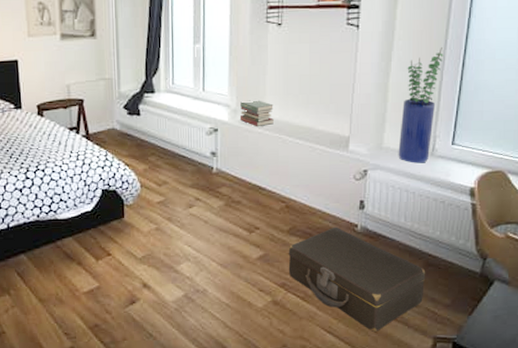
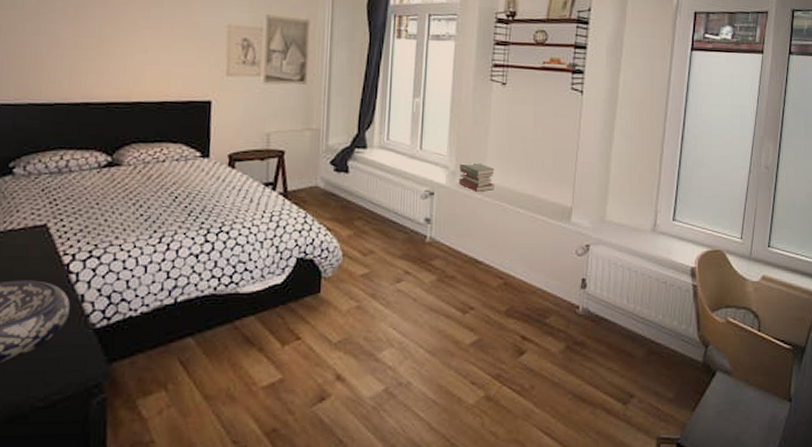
suitcase: present [288,227,426,332] -> none [504,308,649,432]
vase: present [398,47,444,163] -> none [620,119,664,239]

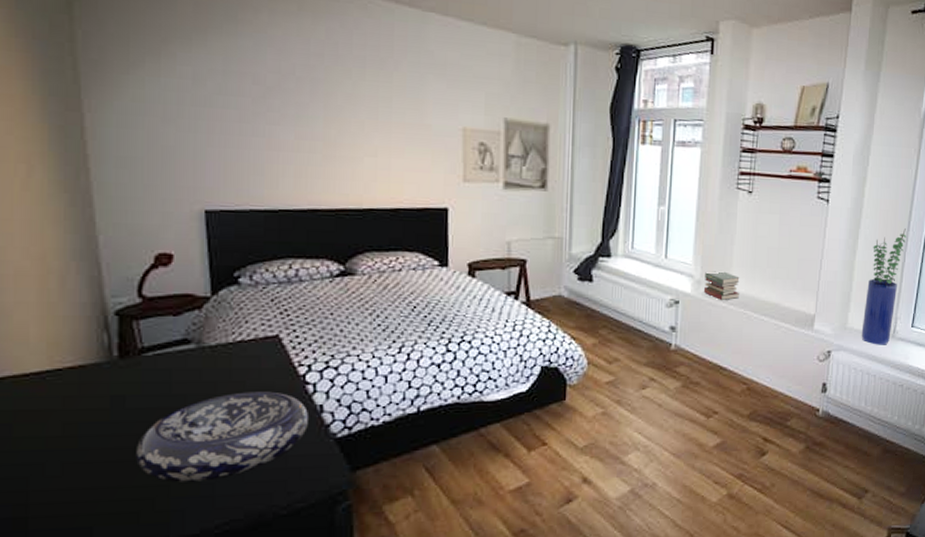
vase: none [620,119,664,239] -> present [861,229,907,345]

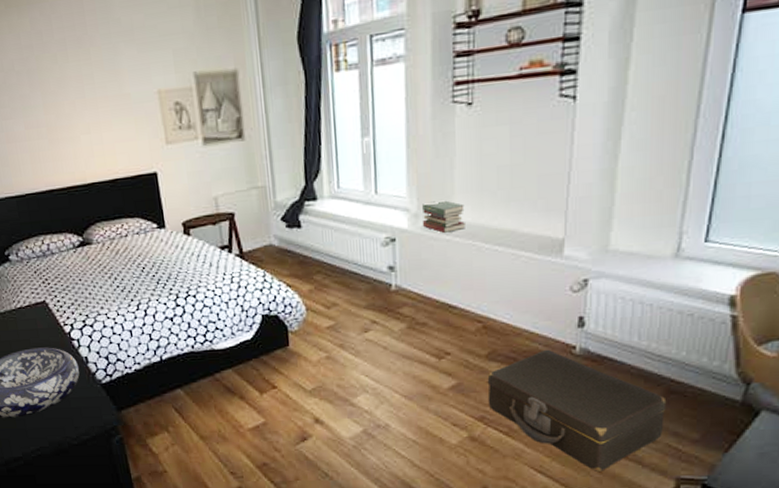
suitcase: none [746,411,883,525] -> present [487,349,667,471]
vase: present [861,229,907,345] -> none [630,116,695,268]

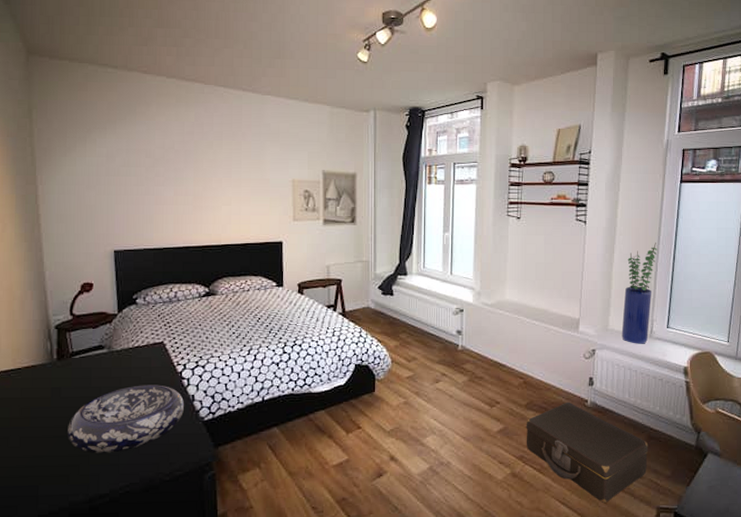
books: present [422,200,465,234] -> none [483,284,513,309]
vase: none [630,116,695,268] -> present [621,243,657,344]

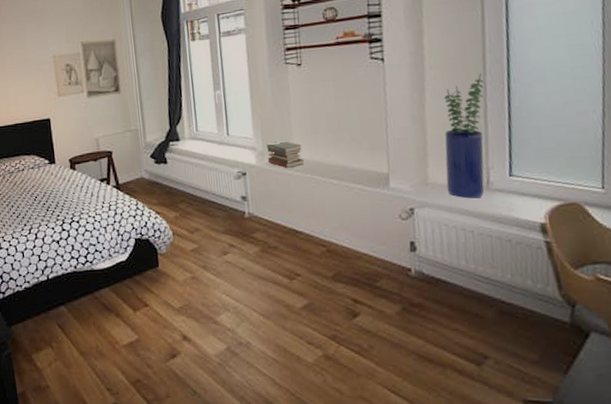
books: none [483,284,513,309] -> present [267,141,304,169]
suitcase: present [526,402,649,503] -> none [335,271,503,392]

